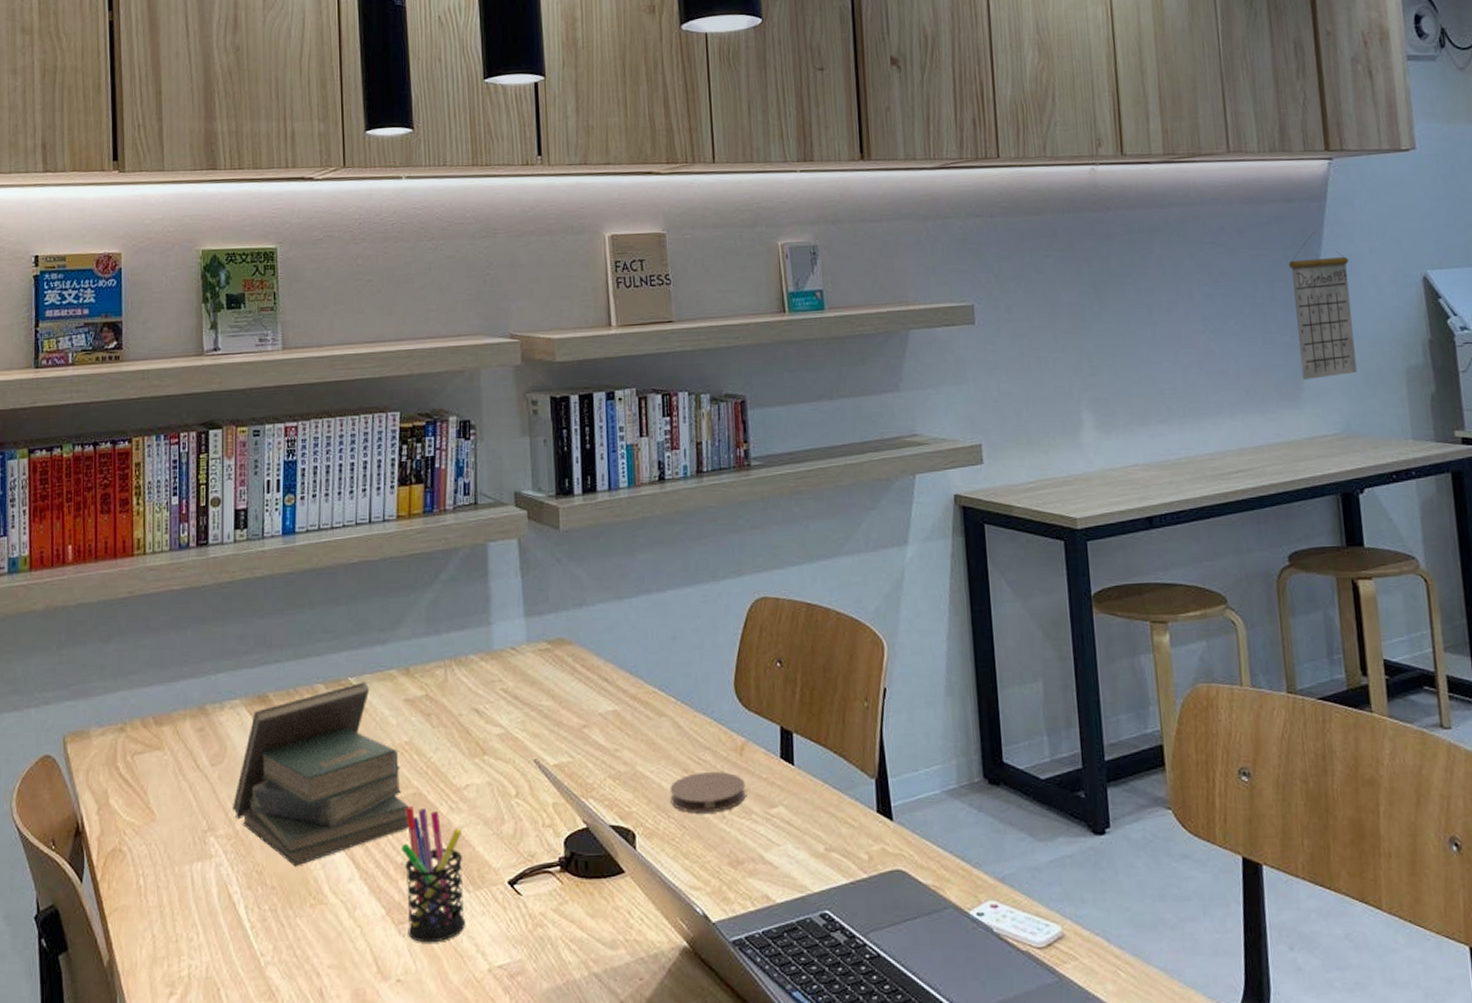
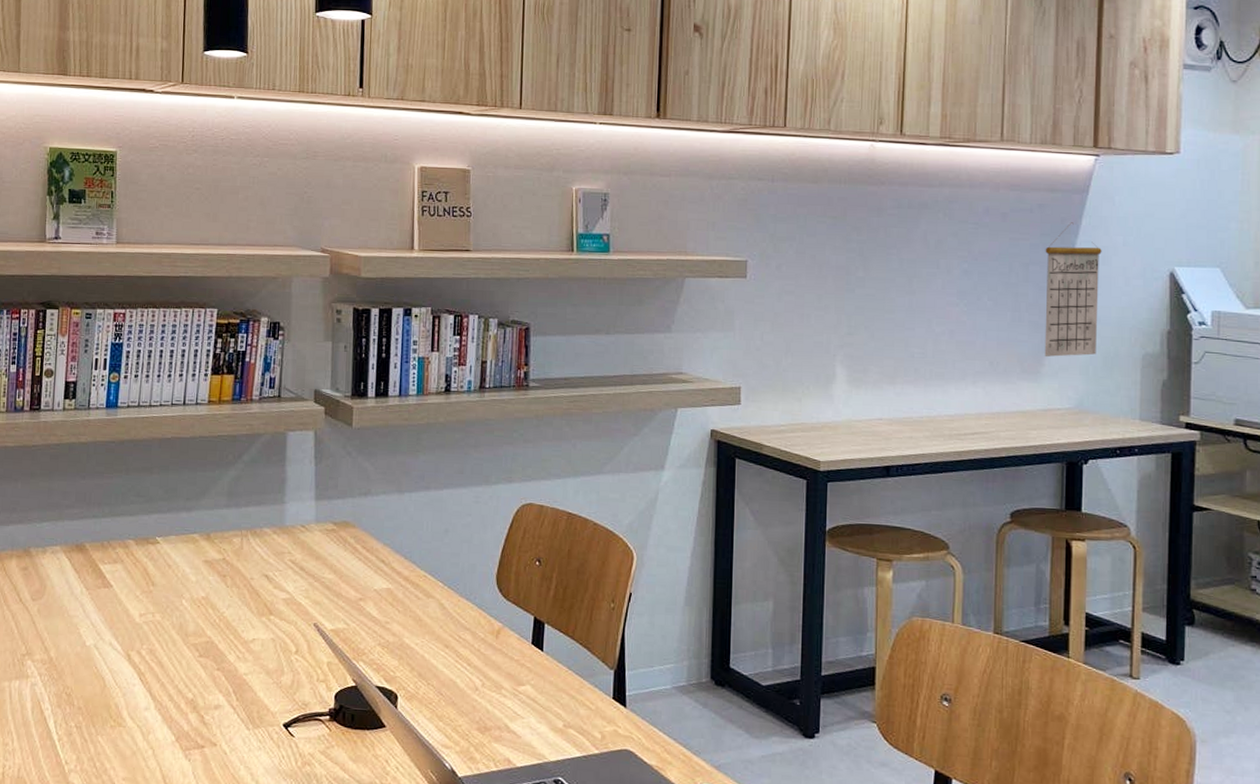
book: present [231,681,409,867] -> none [47,542,202,693]
pen holder: present [401,806,466,943] -> none [192,652,246,769]
coaster: present [670,771,746,814] -> none [431,648,499,685]

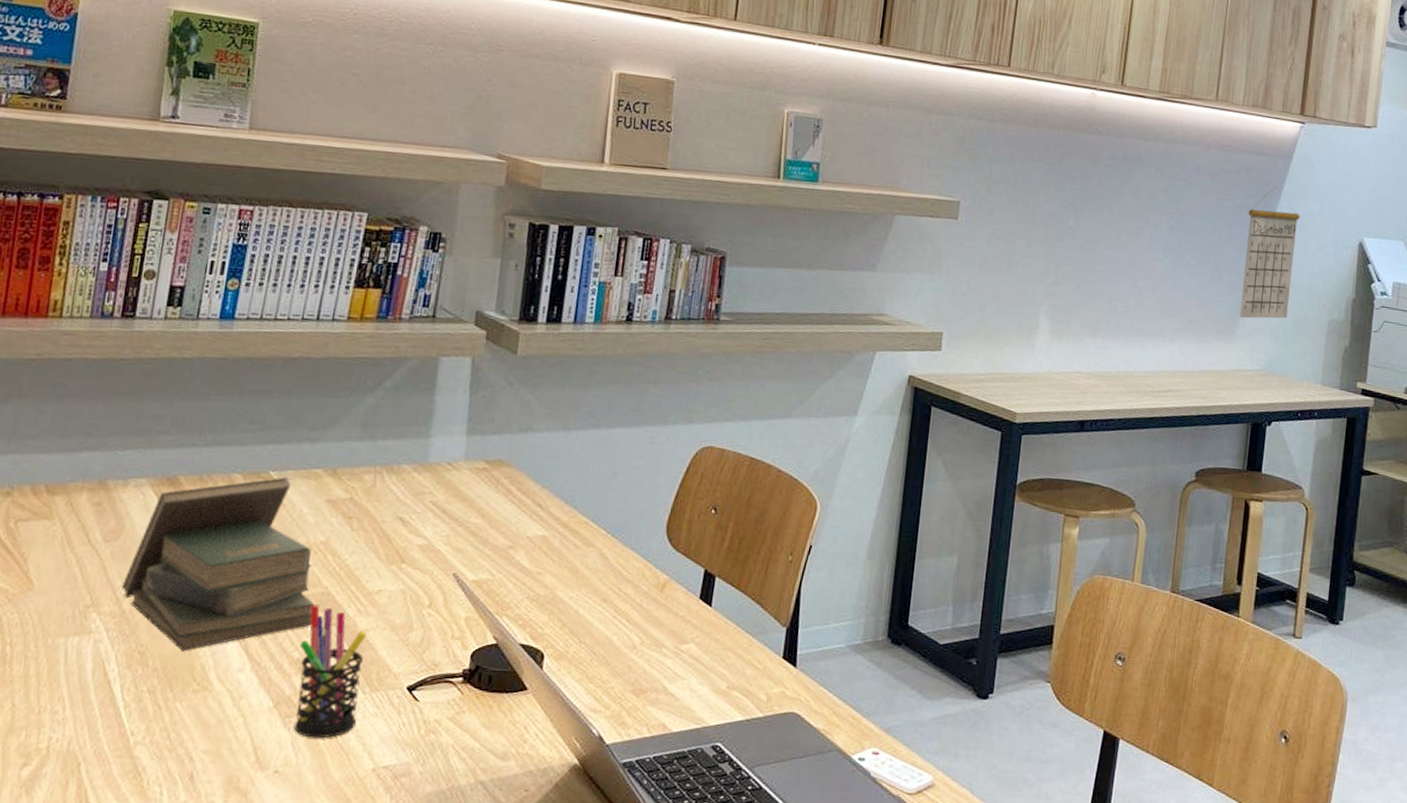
book: none [47,542,202,693] -> present [120,477,315,651]
pen holder: none [192,652,246,769] -> present [293,605,366,739]

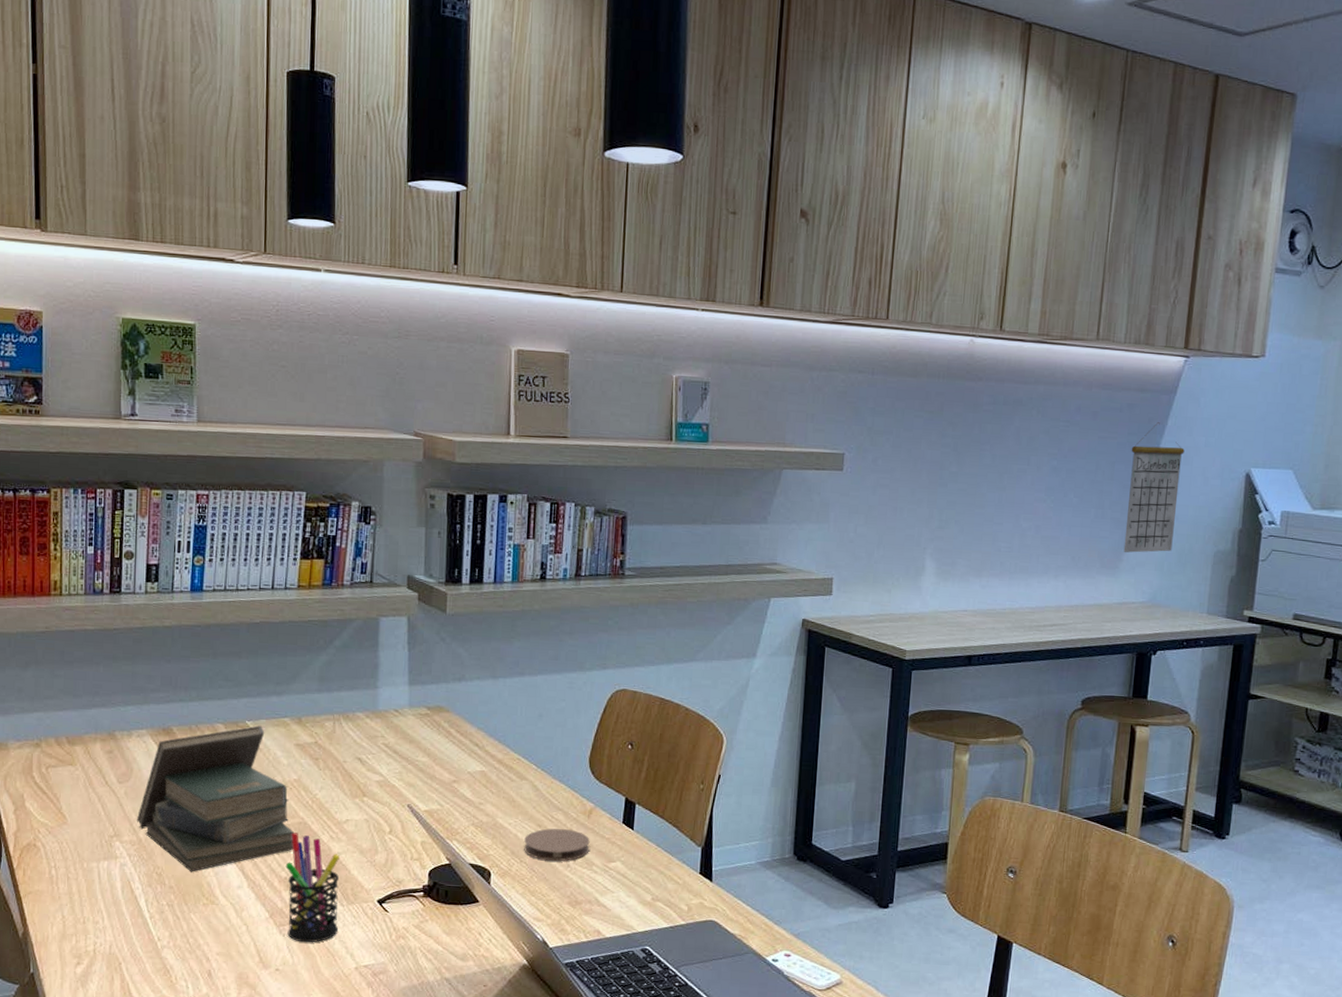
coaster: none [585,603,662,643] -> present [524,828,590,862]

